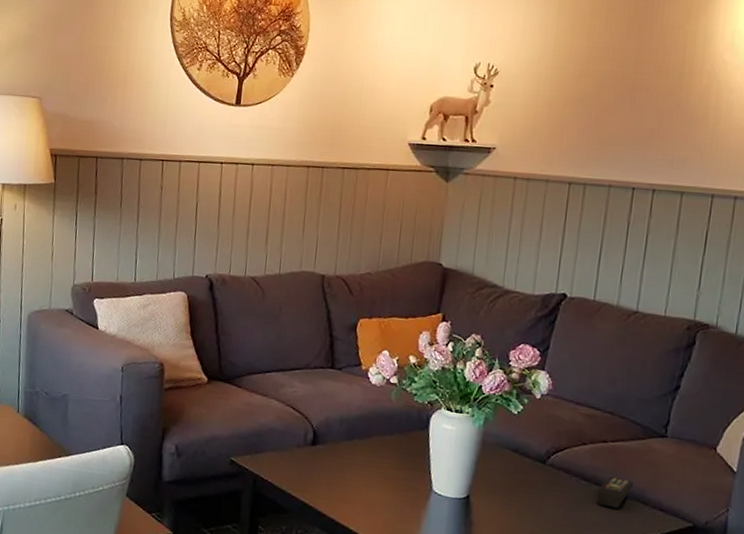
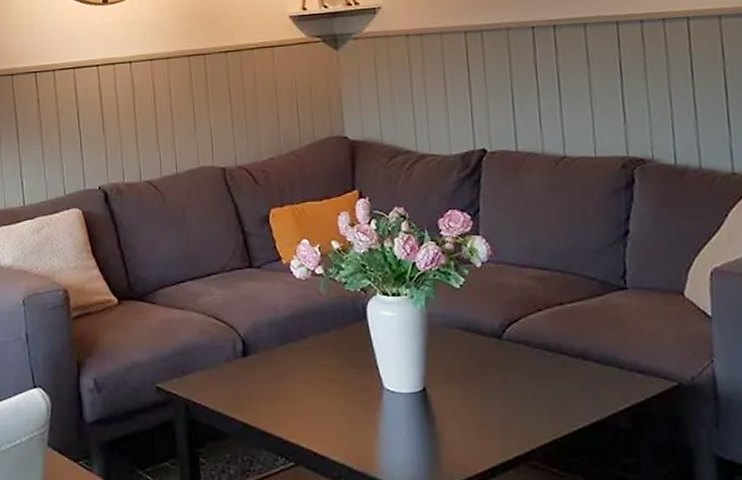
remote control: present [597,477,634,509] -> none [565,342,603,378]

